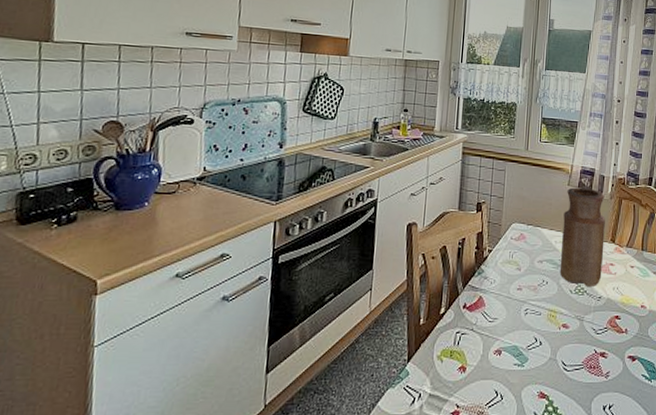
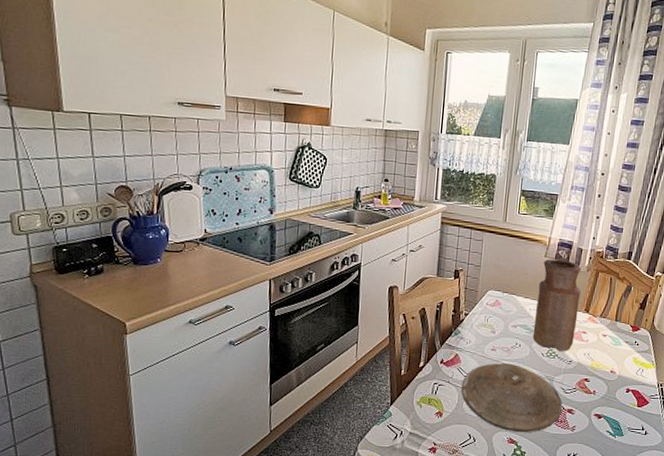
plate: none [486,303,595,385] -> present [461,363,563,433]

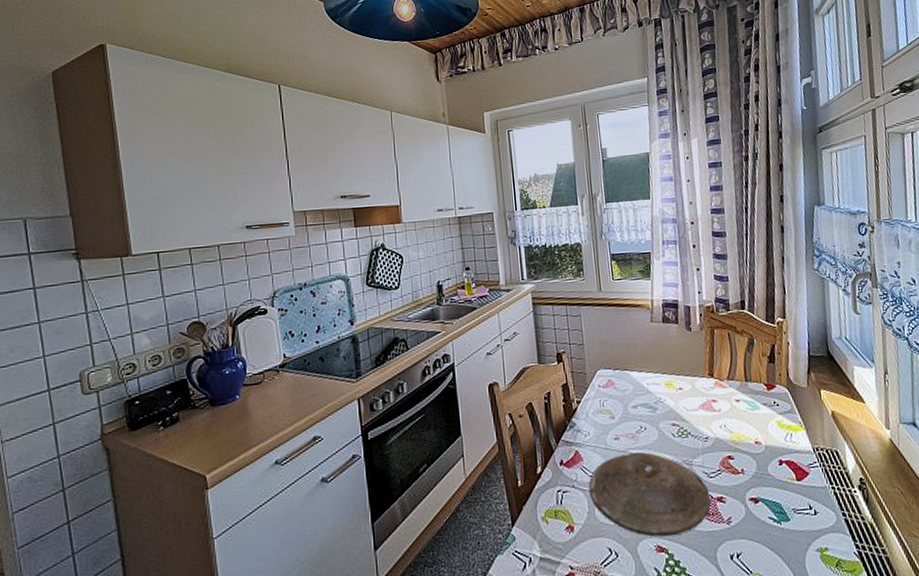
vase: present [532,259,582,352] -> none [651,321,705,429]

